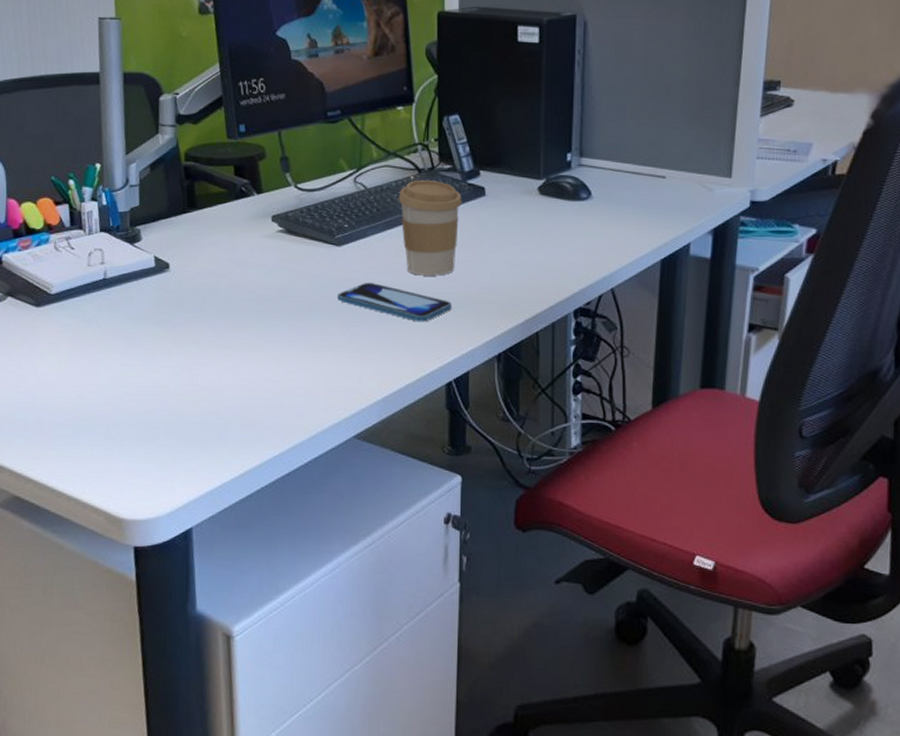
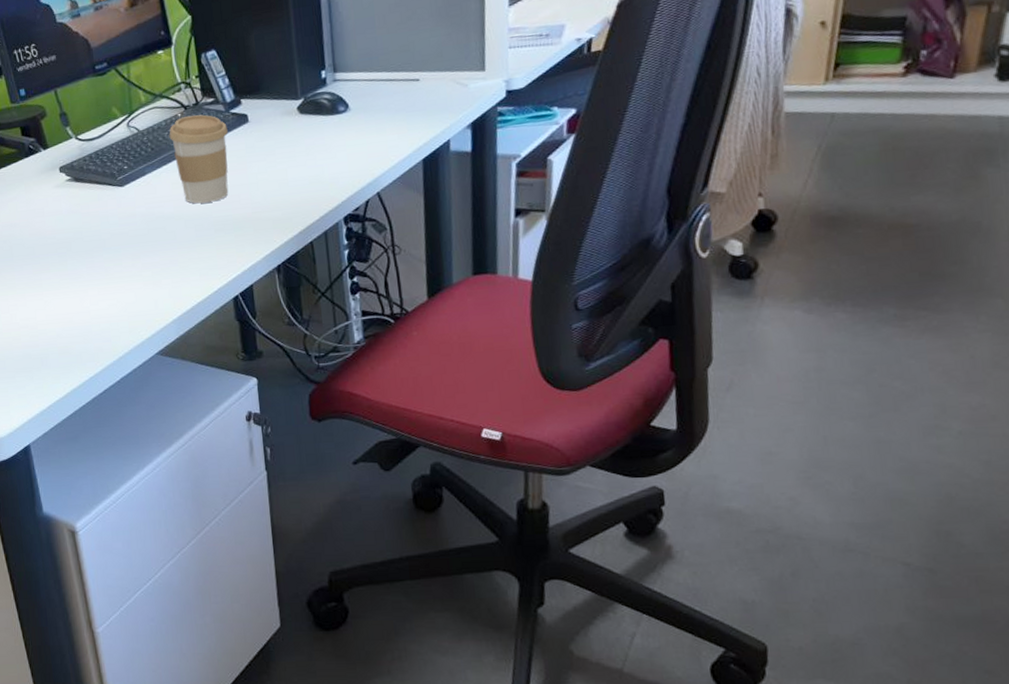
smartphone: present [337,282,452,322] -> none [126,215,230,246]

